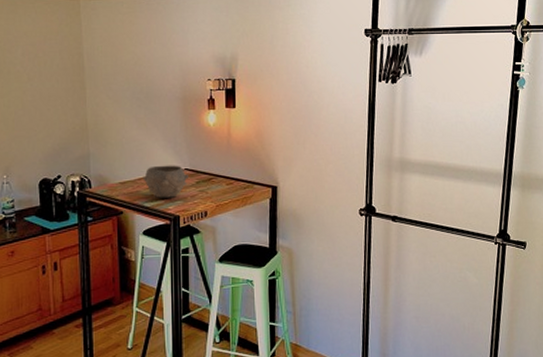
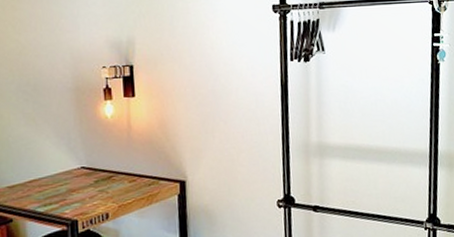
bowl: present [143,165,190,198] -> none [34,163,87,202]

